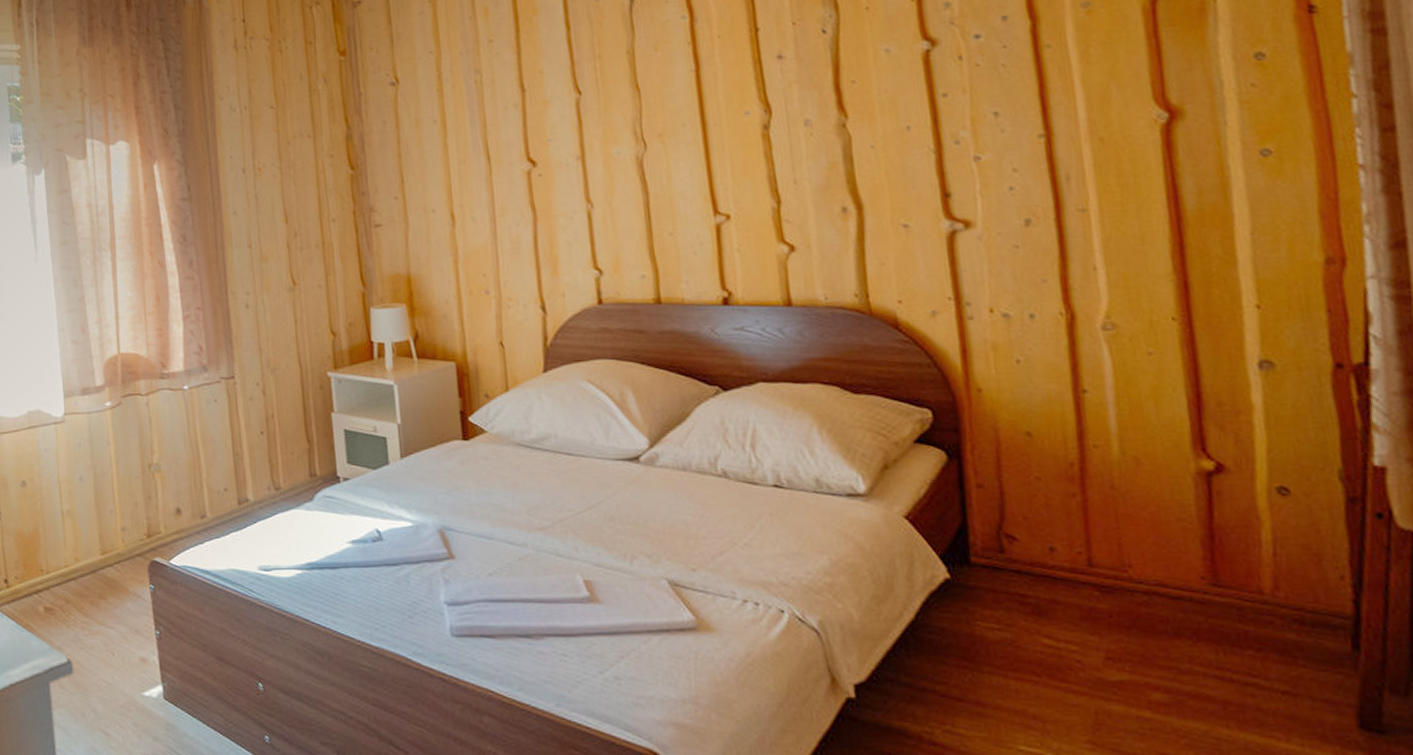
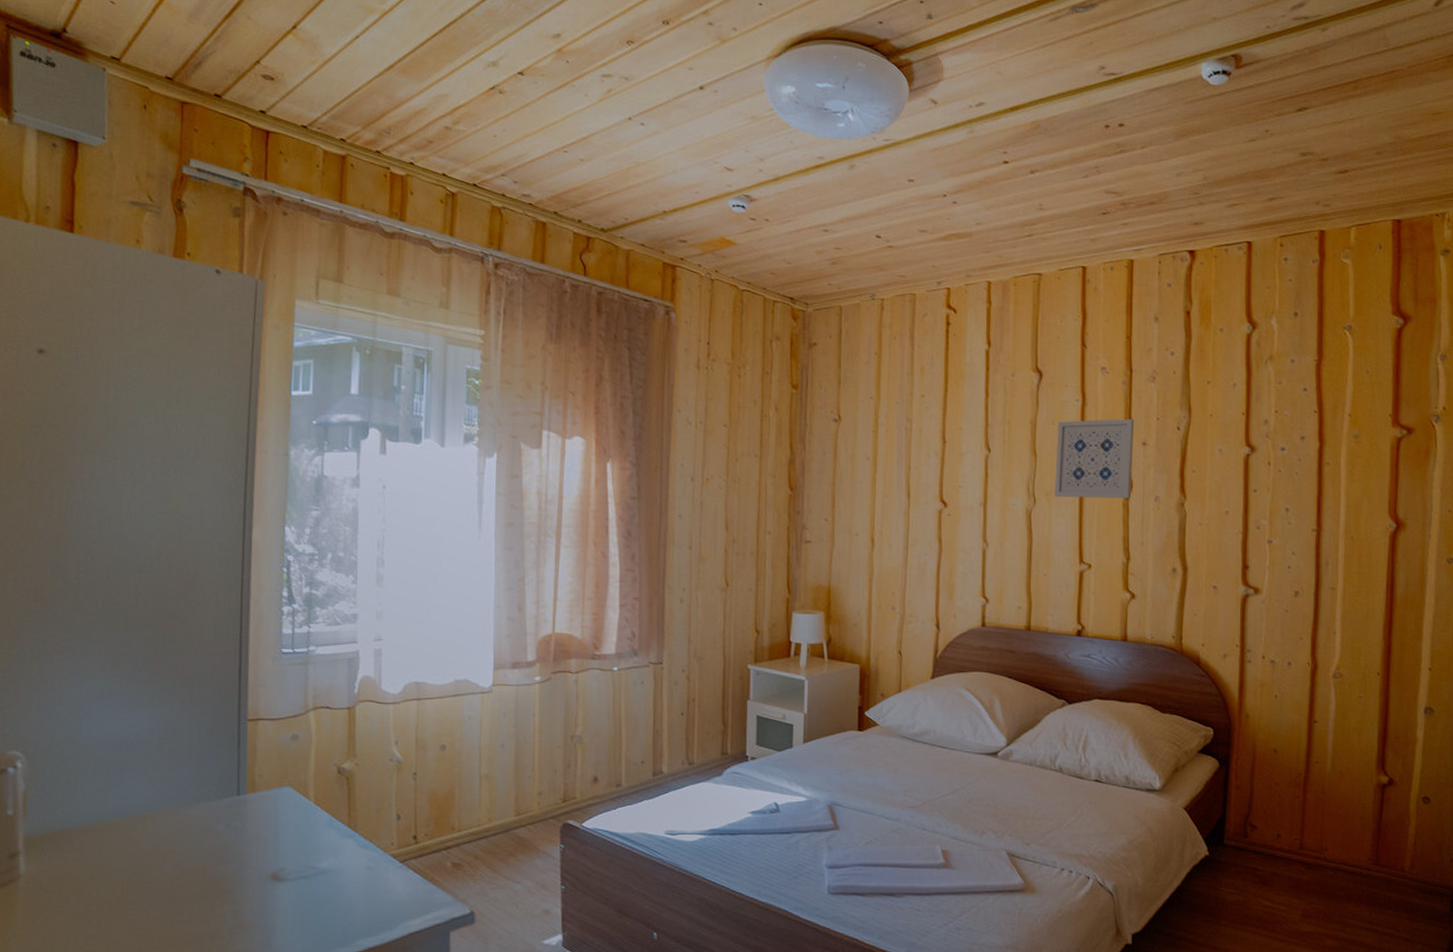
wall art: none [662,29,771,138] -> present [1055,419,1135,499]

